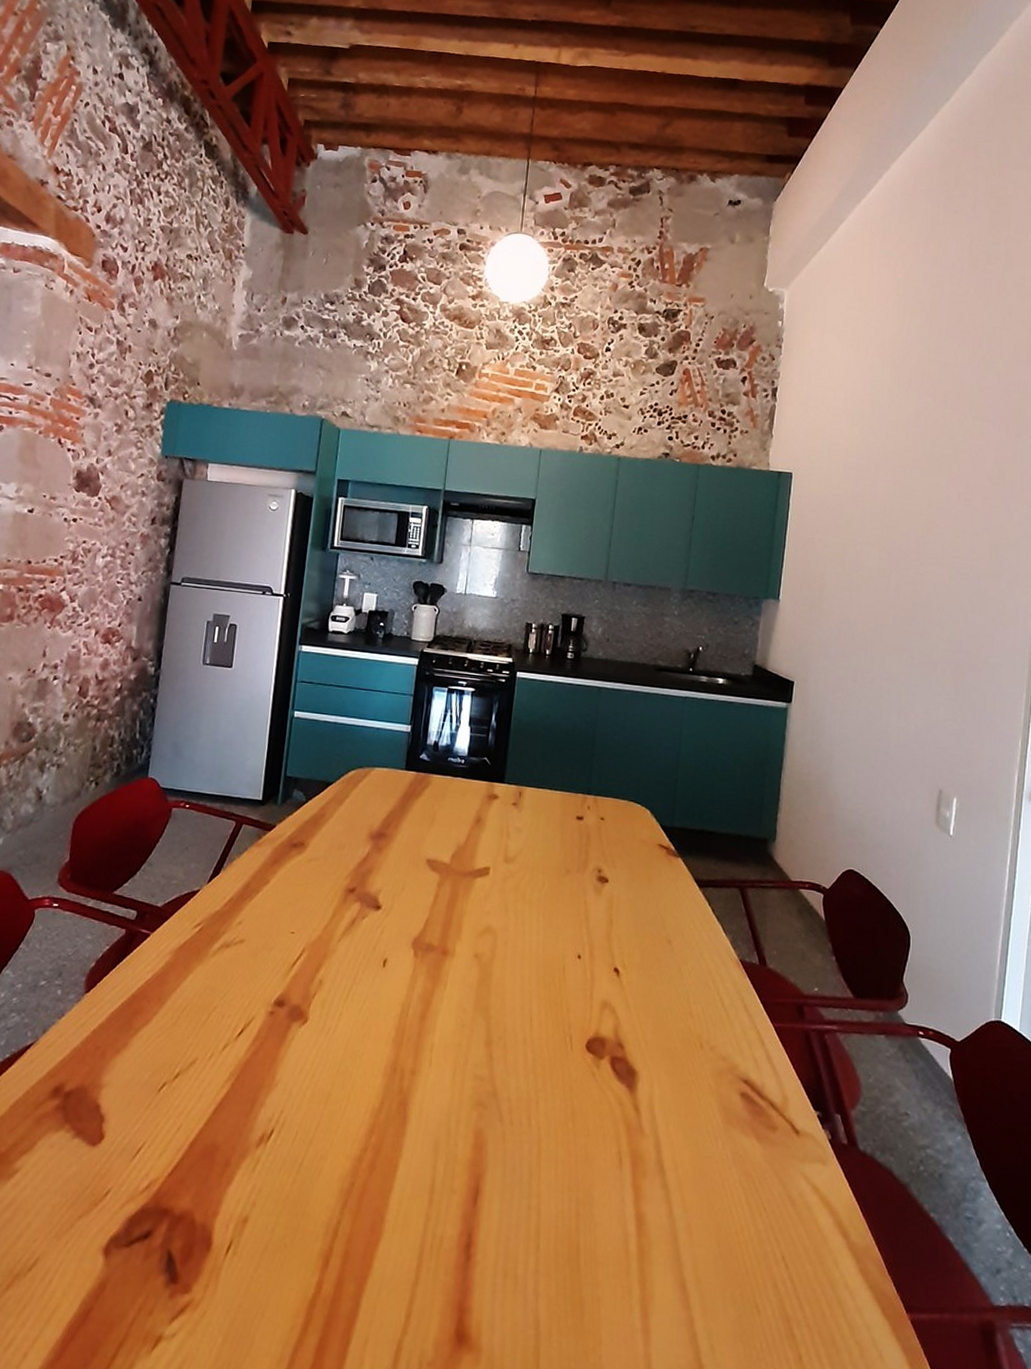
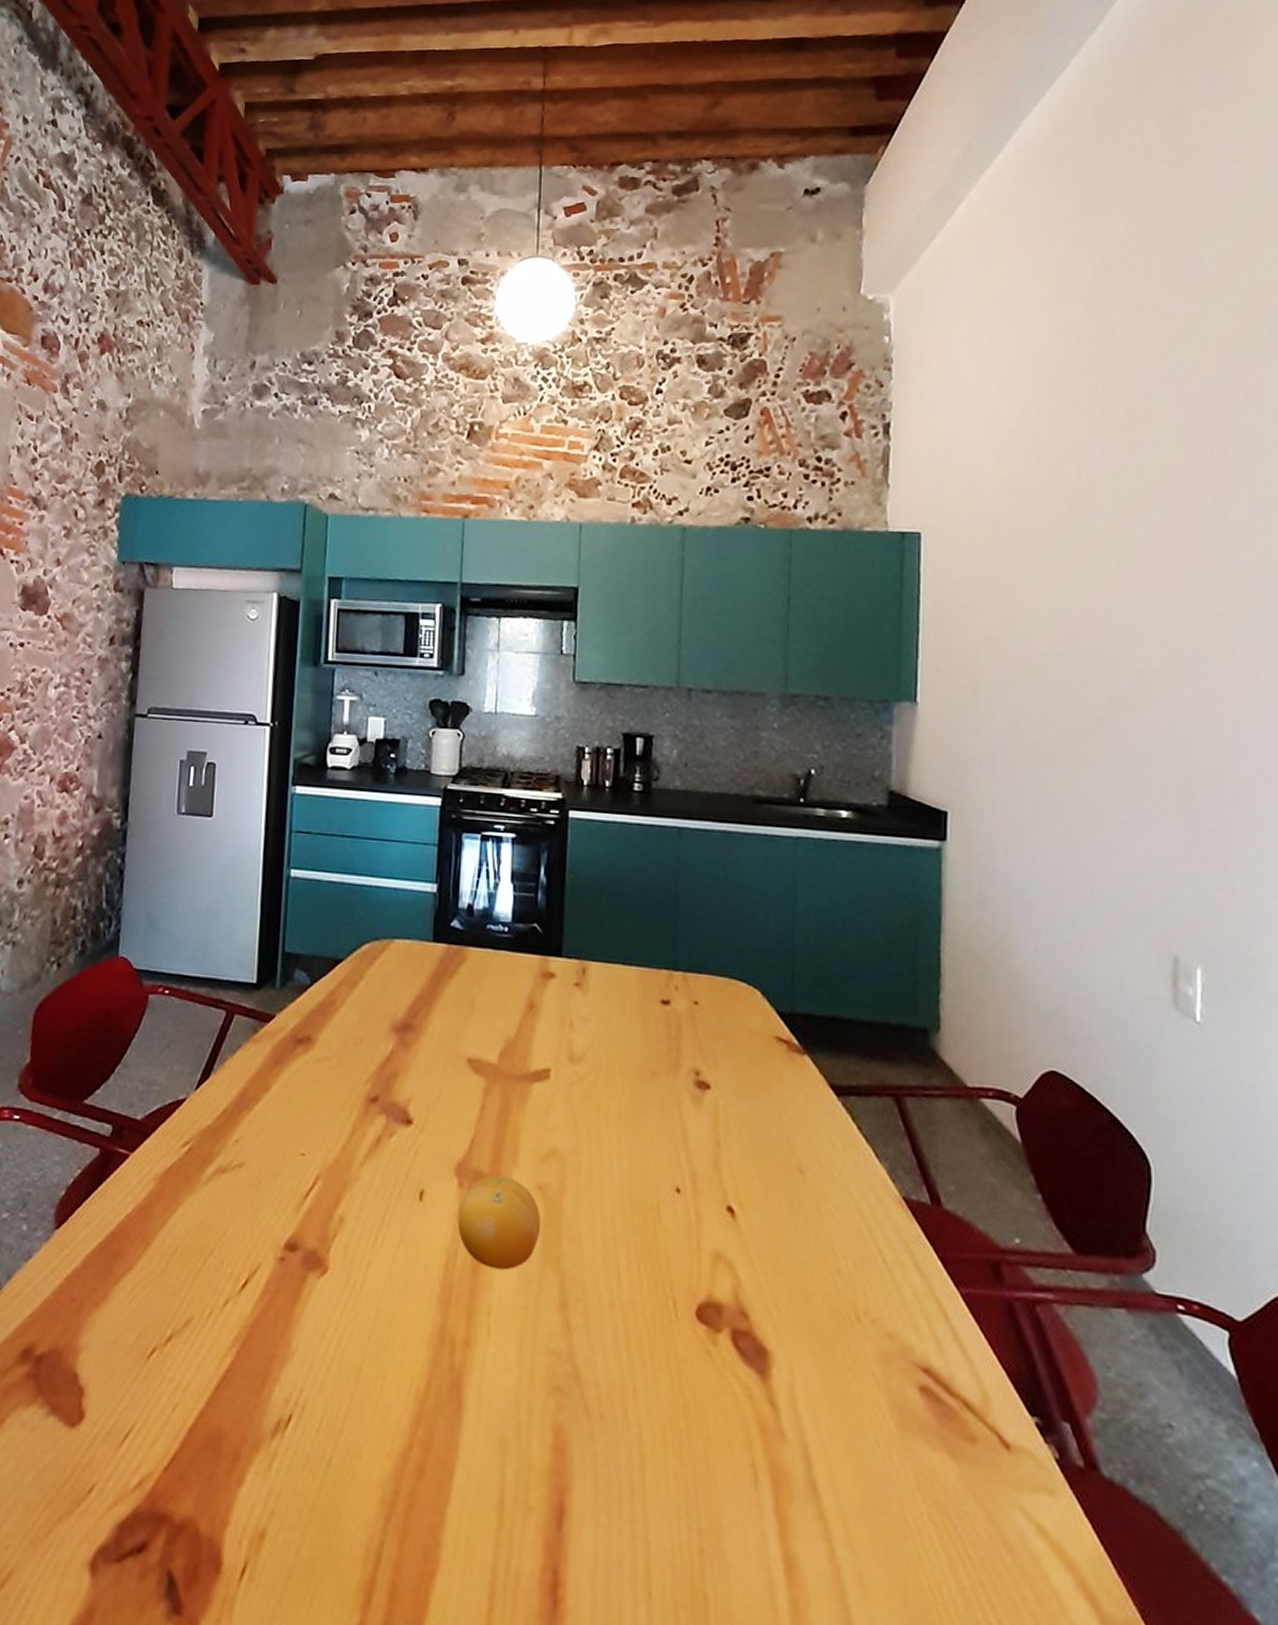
fruit: none [411,947,476,1018] -> present [457,1175,541,1271]

